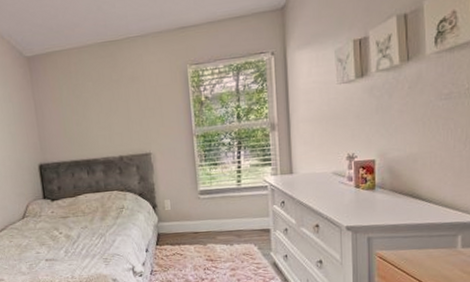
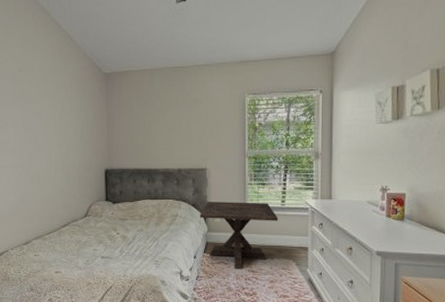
pedestal table: none [148,184,235,259] -> present [200,202,278,269]

